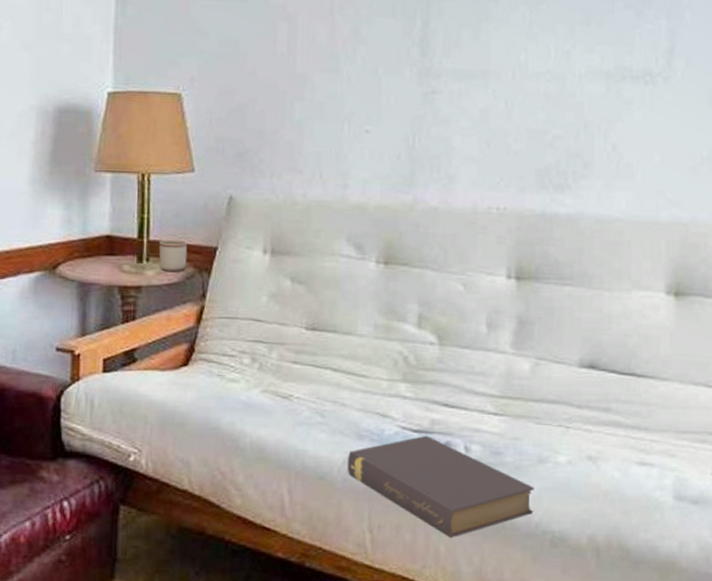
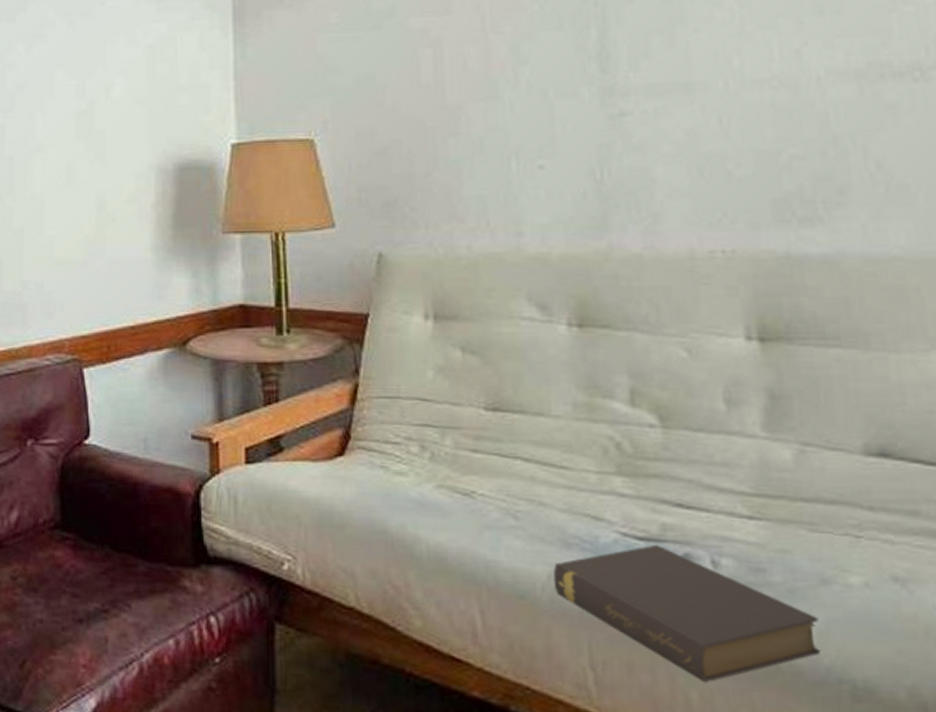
mug: present [158,240,188,271] -> none [299,307,334,343]

